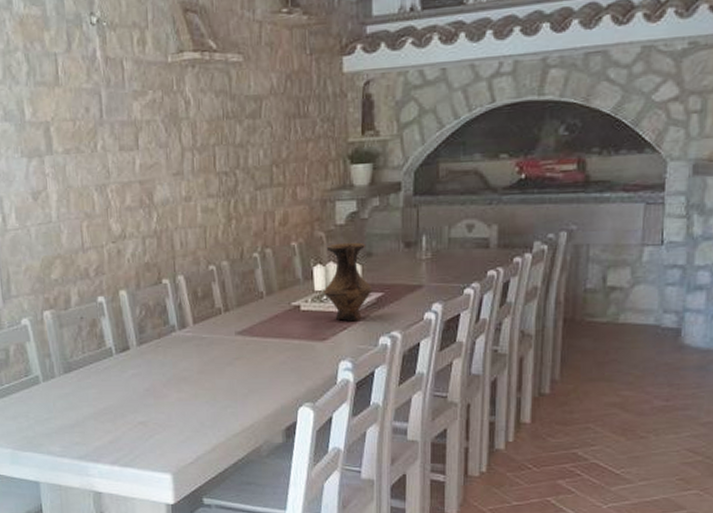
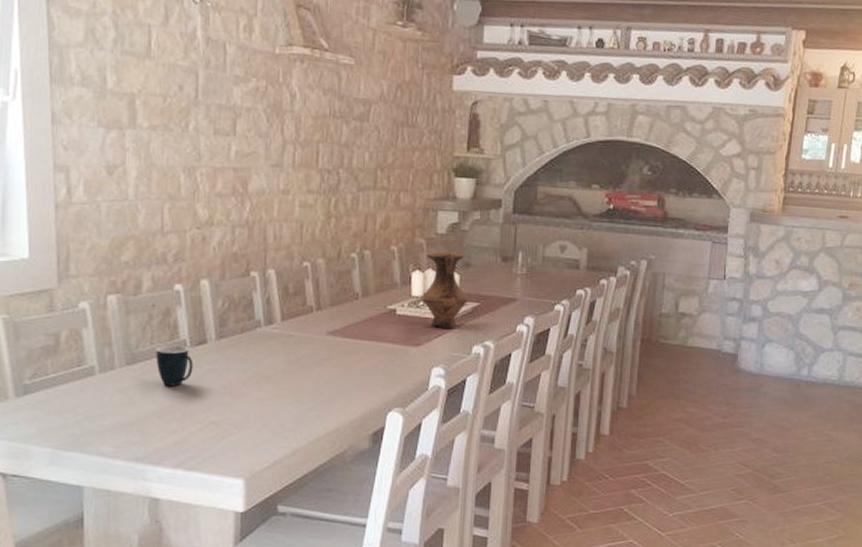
mug: none [87,353,120,391] -> present [156,345,193,386]

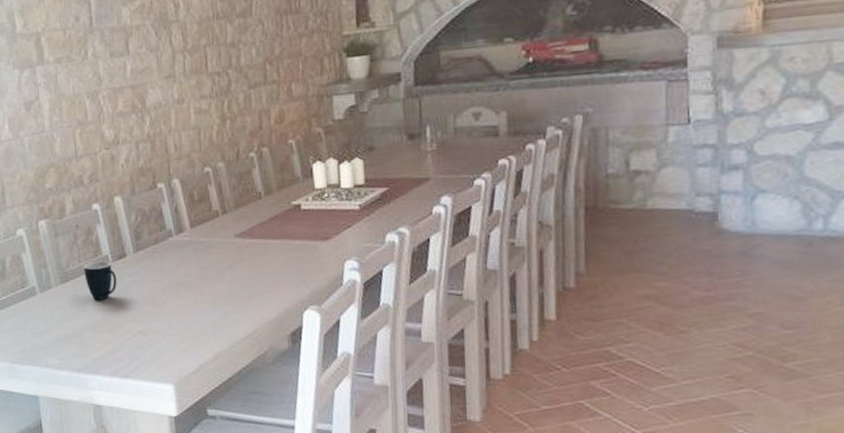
vase: present [420,251,469,329] -> none [324,136,377,220]

